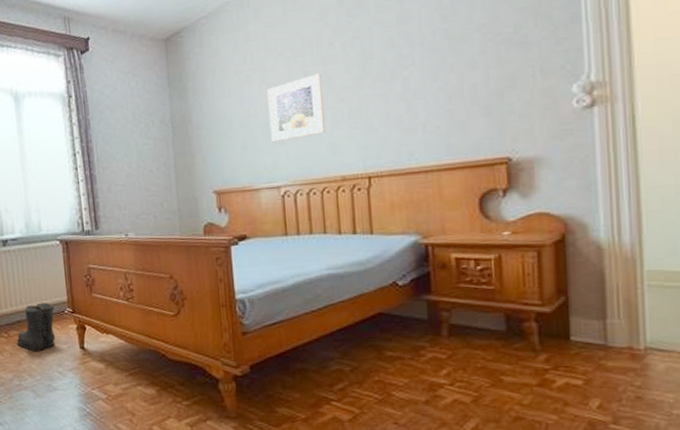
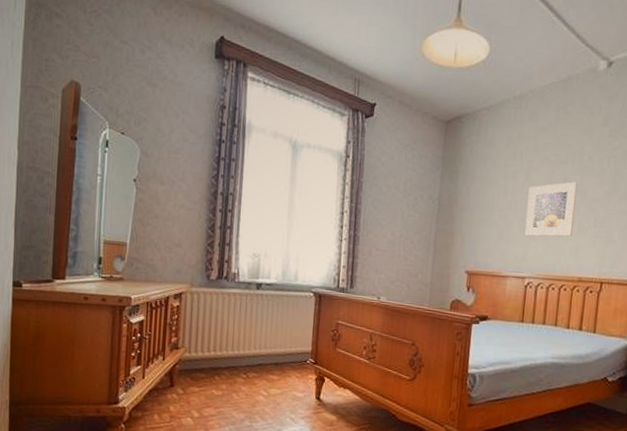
boots: present [15,302,56,352] -> none [253,349,298,397]

